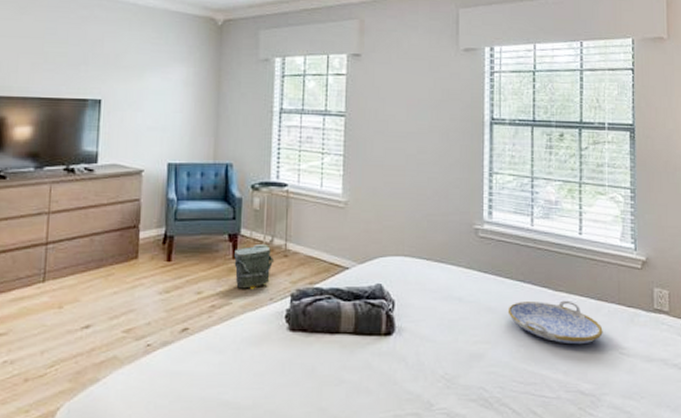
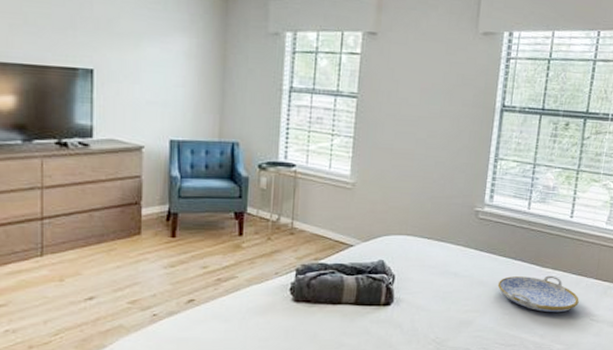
bag: present [234,245,275,289] -> none [240,223,281,264]

